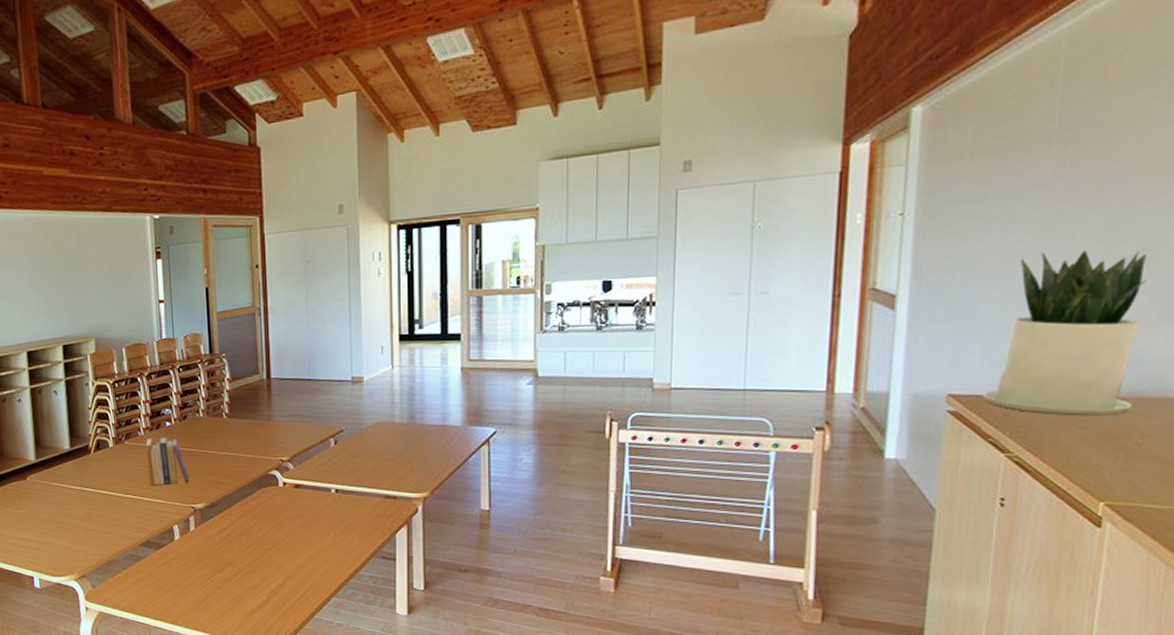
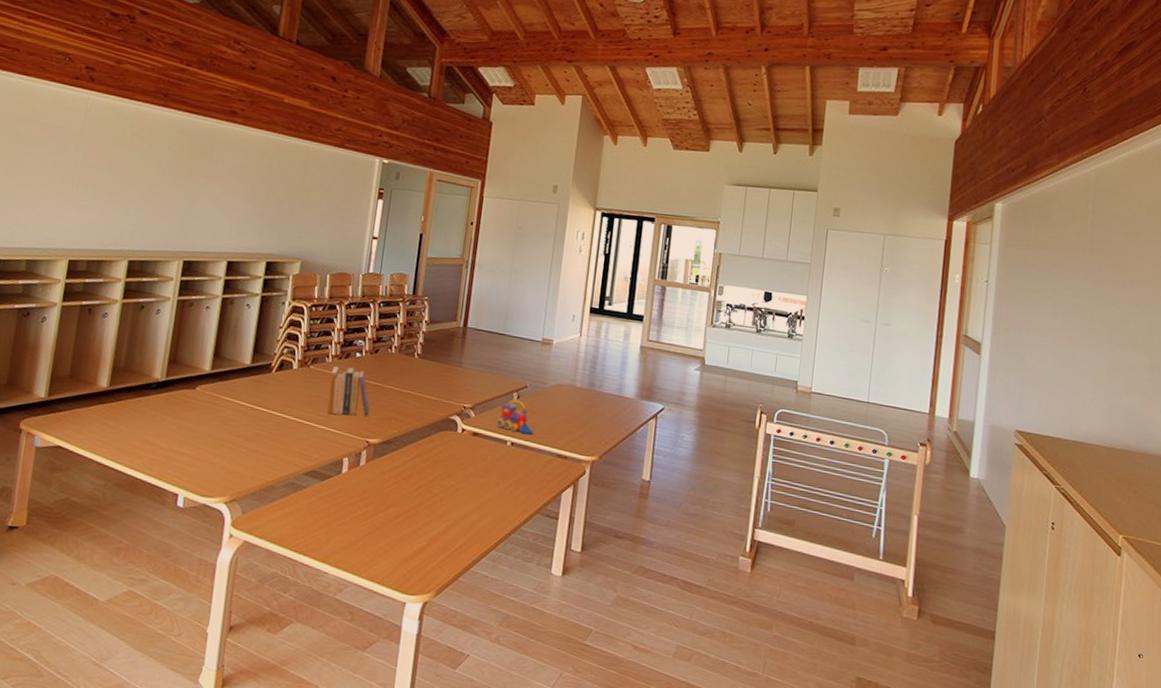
toy train: none [316,445,357,479] -> present [496,399,534,434]
planter: present [982,250,1148,417] -> none [1040,328,1147,464]

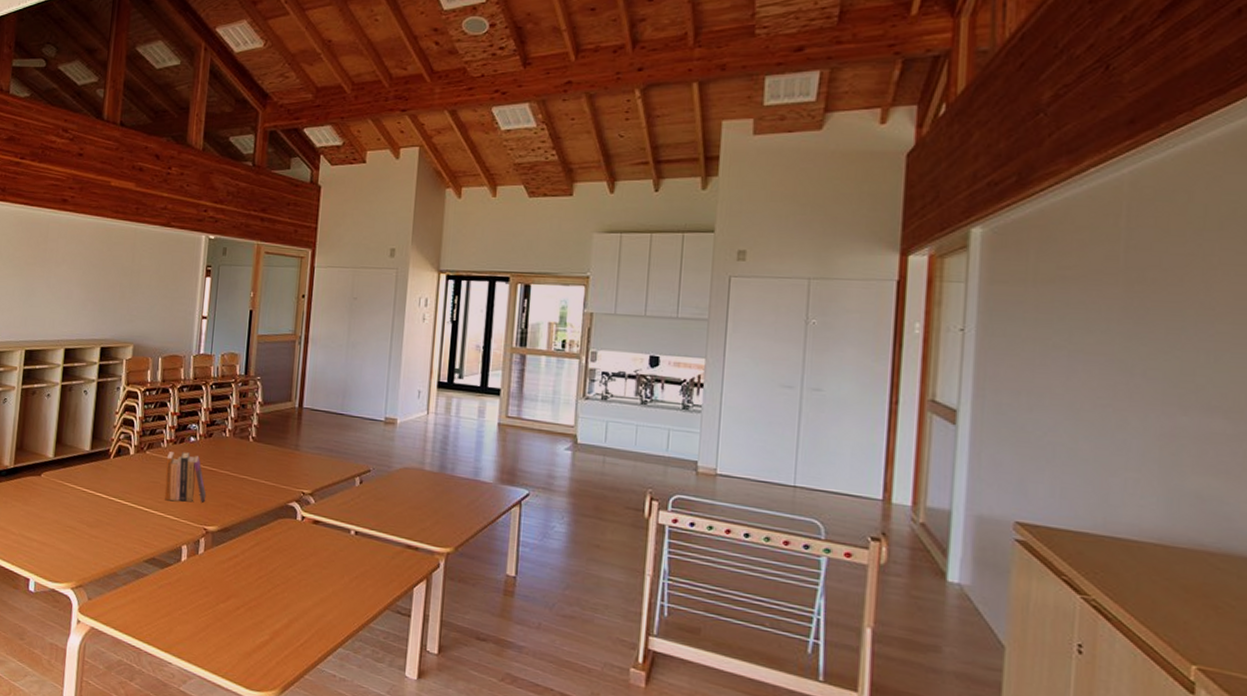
toy train: present [496,399,534,434] -> none [337,485,379,523]

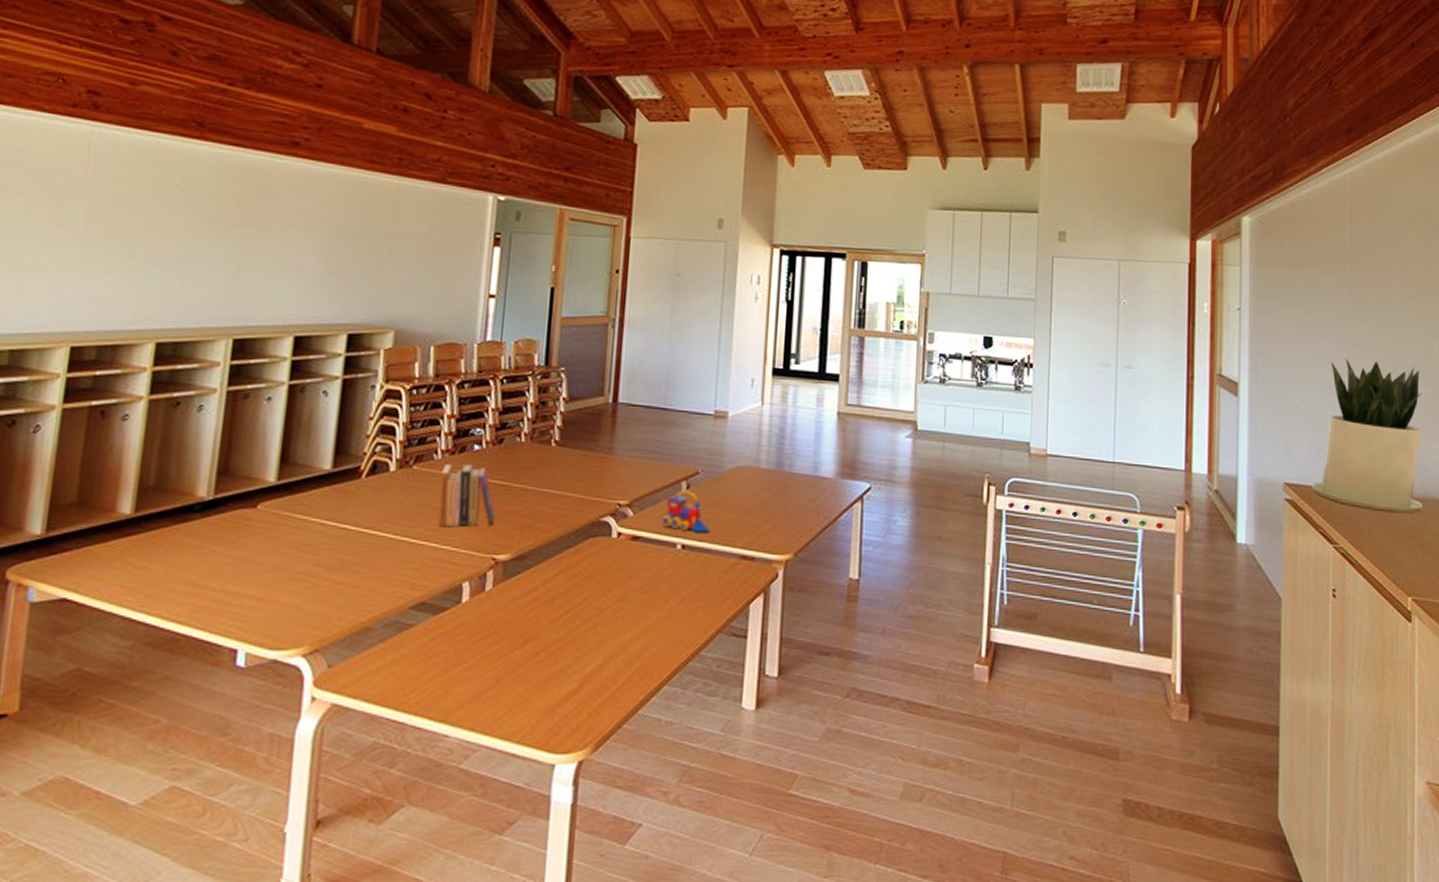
toy train: none [337,485,379,523] -> present [661,490,710,533]
planter: none [1054,386,1229,570] -> present [1311,358,1422,514]

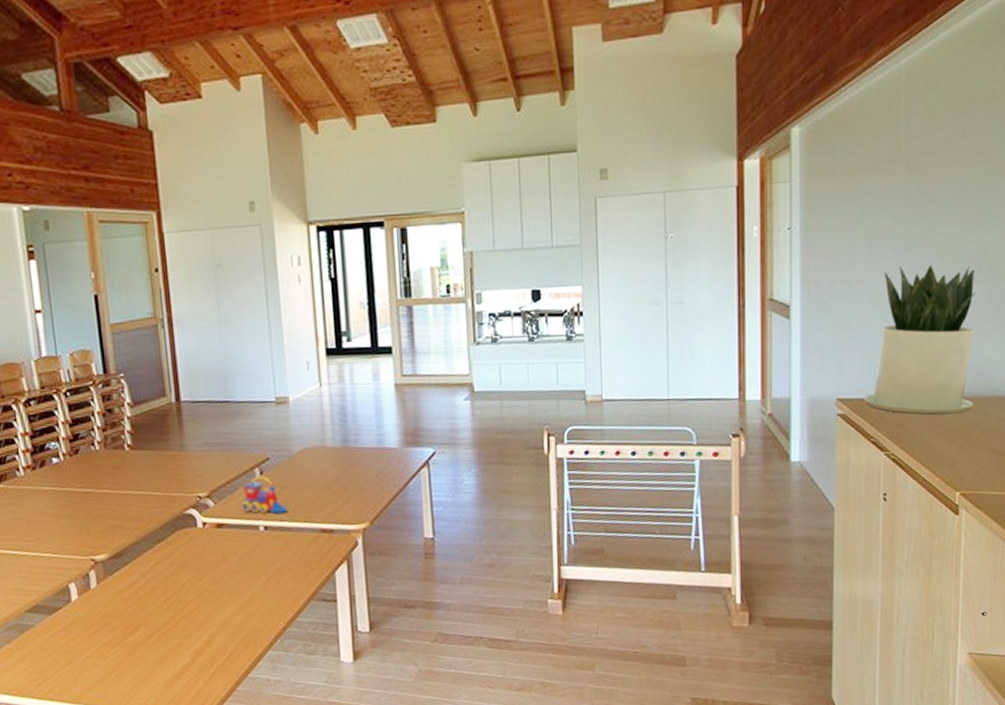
books: present [439,464,496,528] -> none [27,476,86,538]

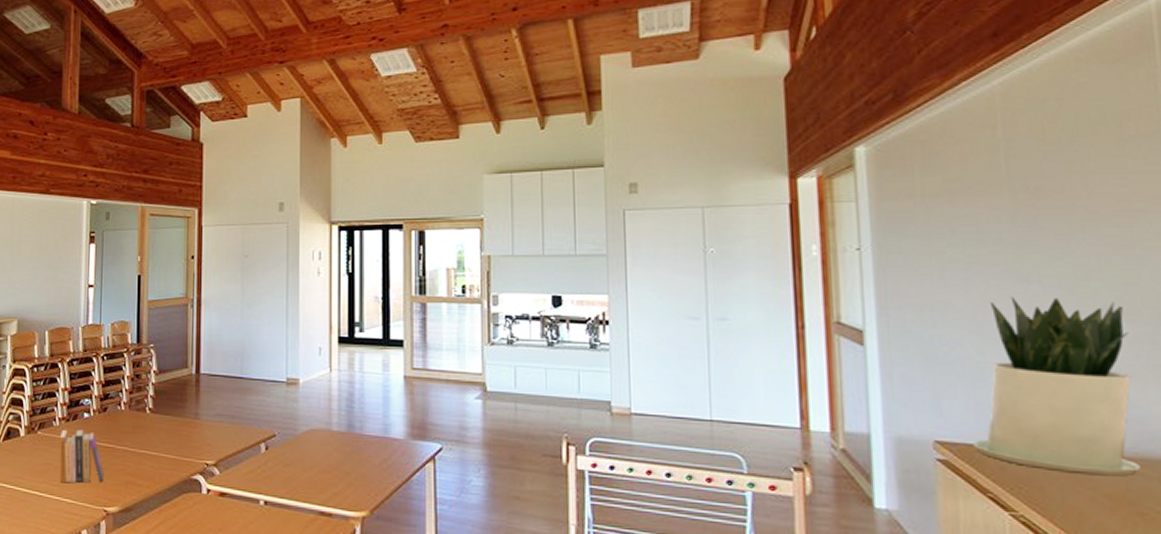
books: none [27,476,86,538] -> present [59,429,105,484]
toy train: present [241,476,288,514] -> none [244,451,289,490]

